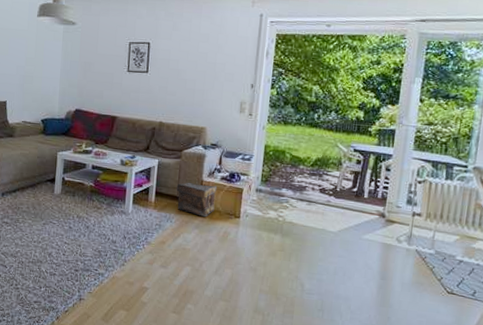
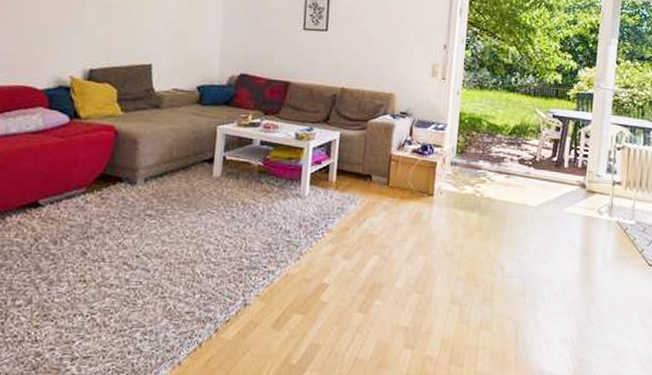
pouch: present [176,182,218,217] -> none [361,157,408,197]

